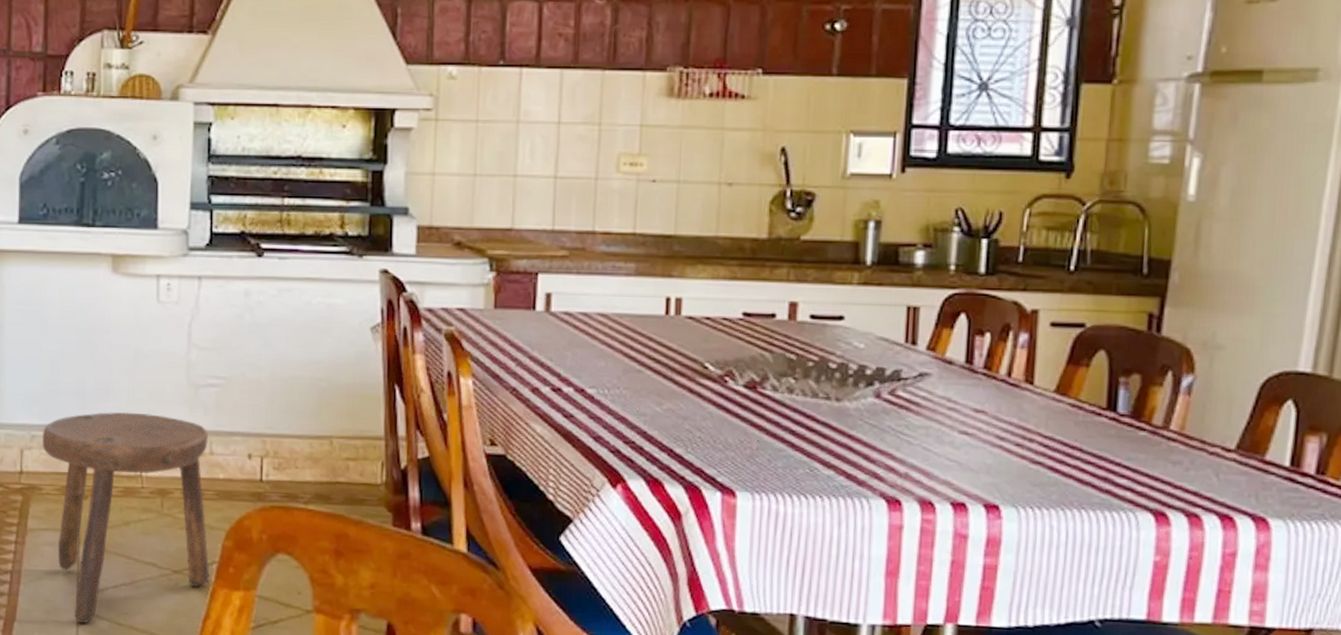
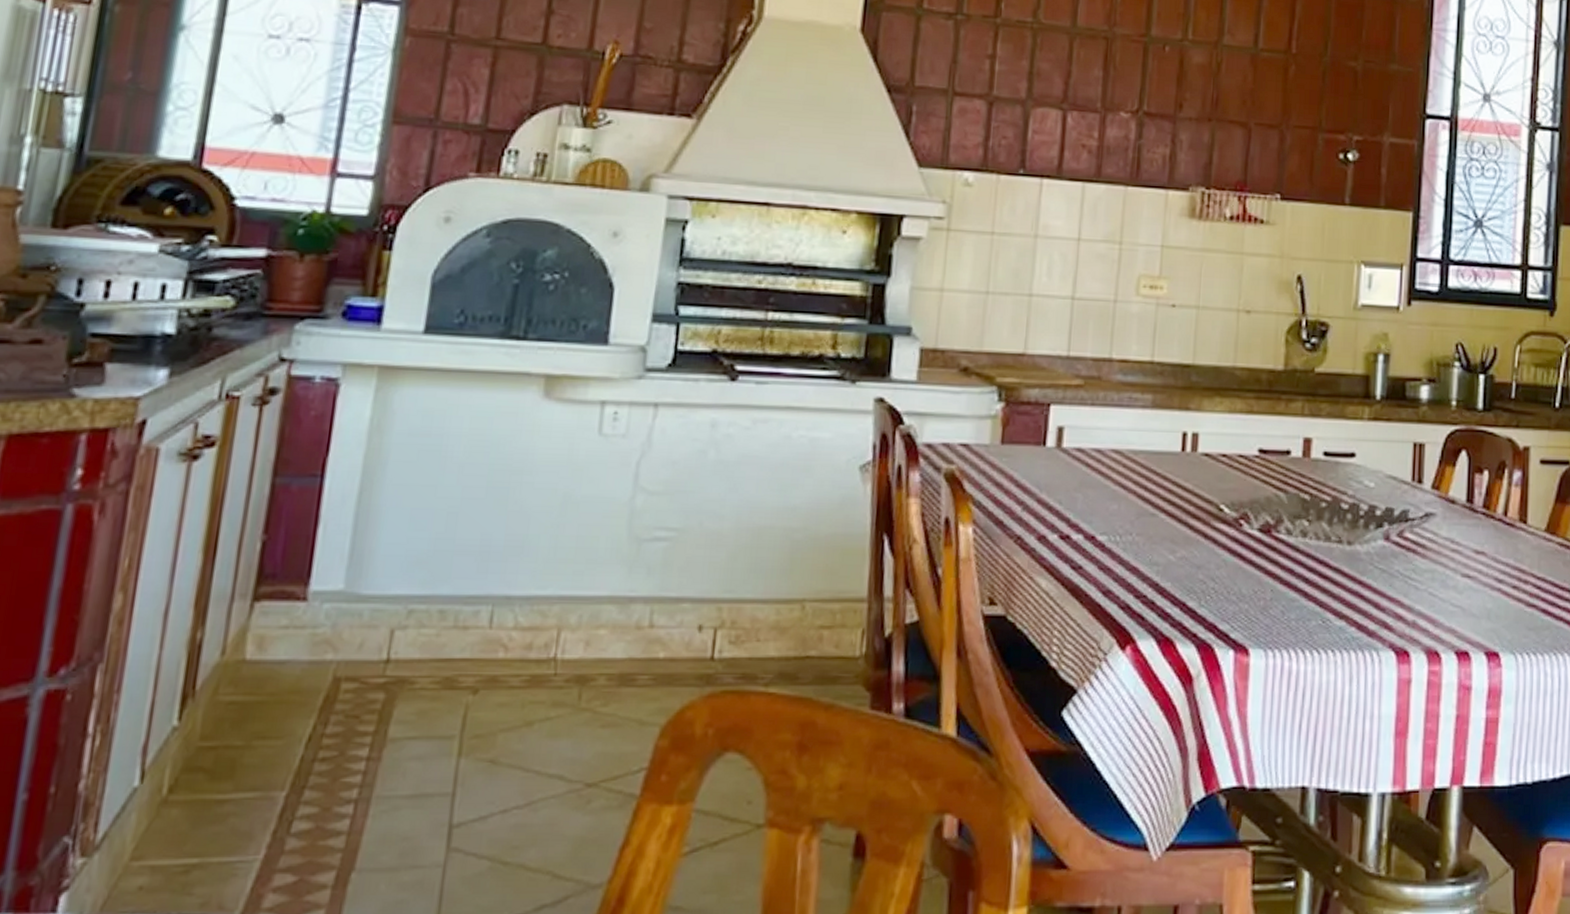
stool: present [43,412,210,624] -> none [422,575,650,867]

